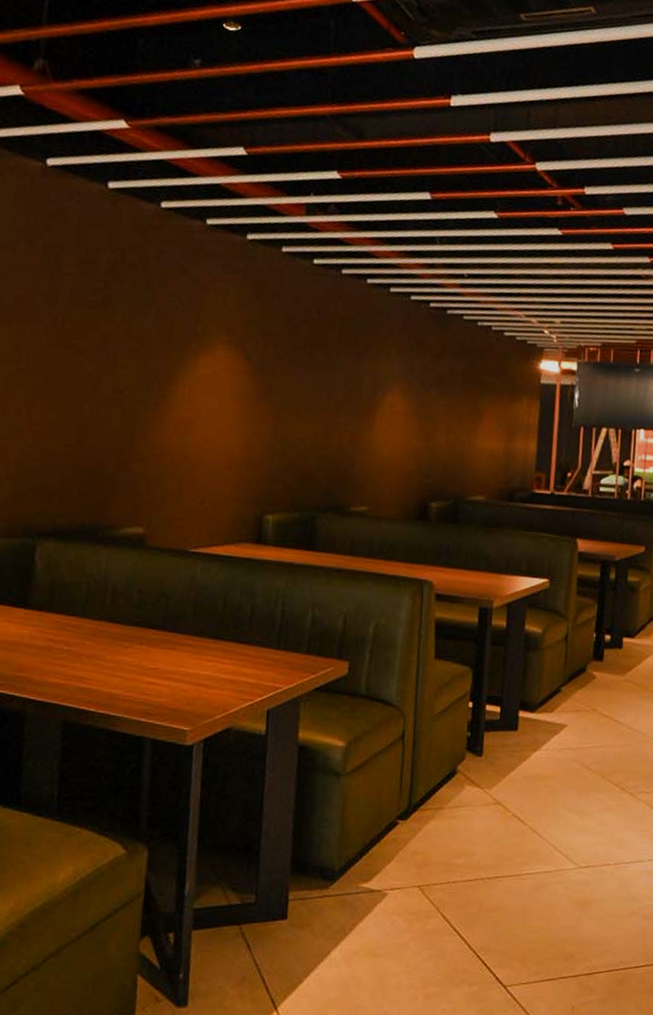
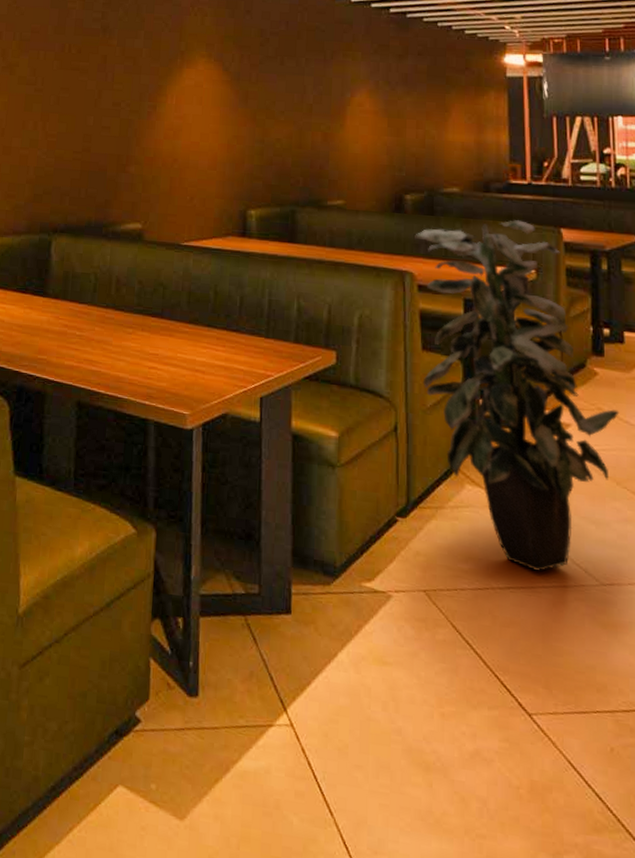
indoor plant: none [433,530,611,860] -> present [415,220,619,572]

